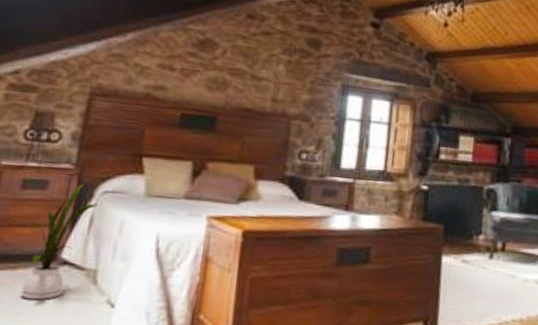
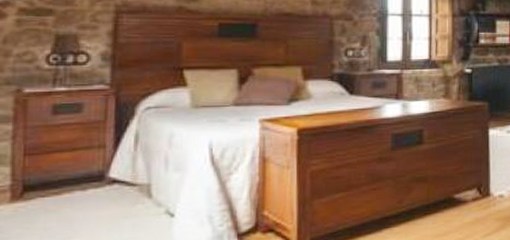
house plant: present [20,183,98,300] -> none [65,102,142,222]

